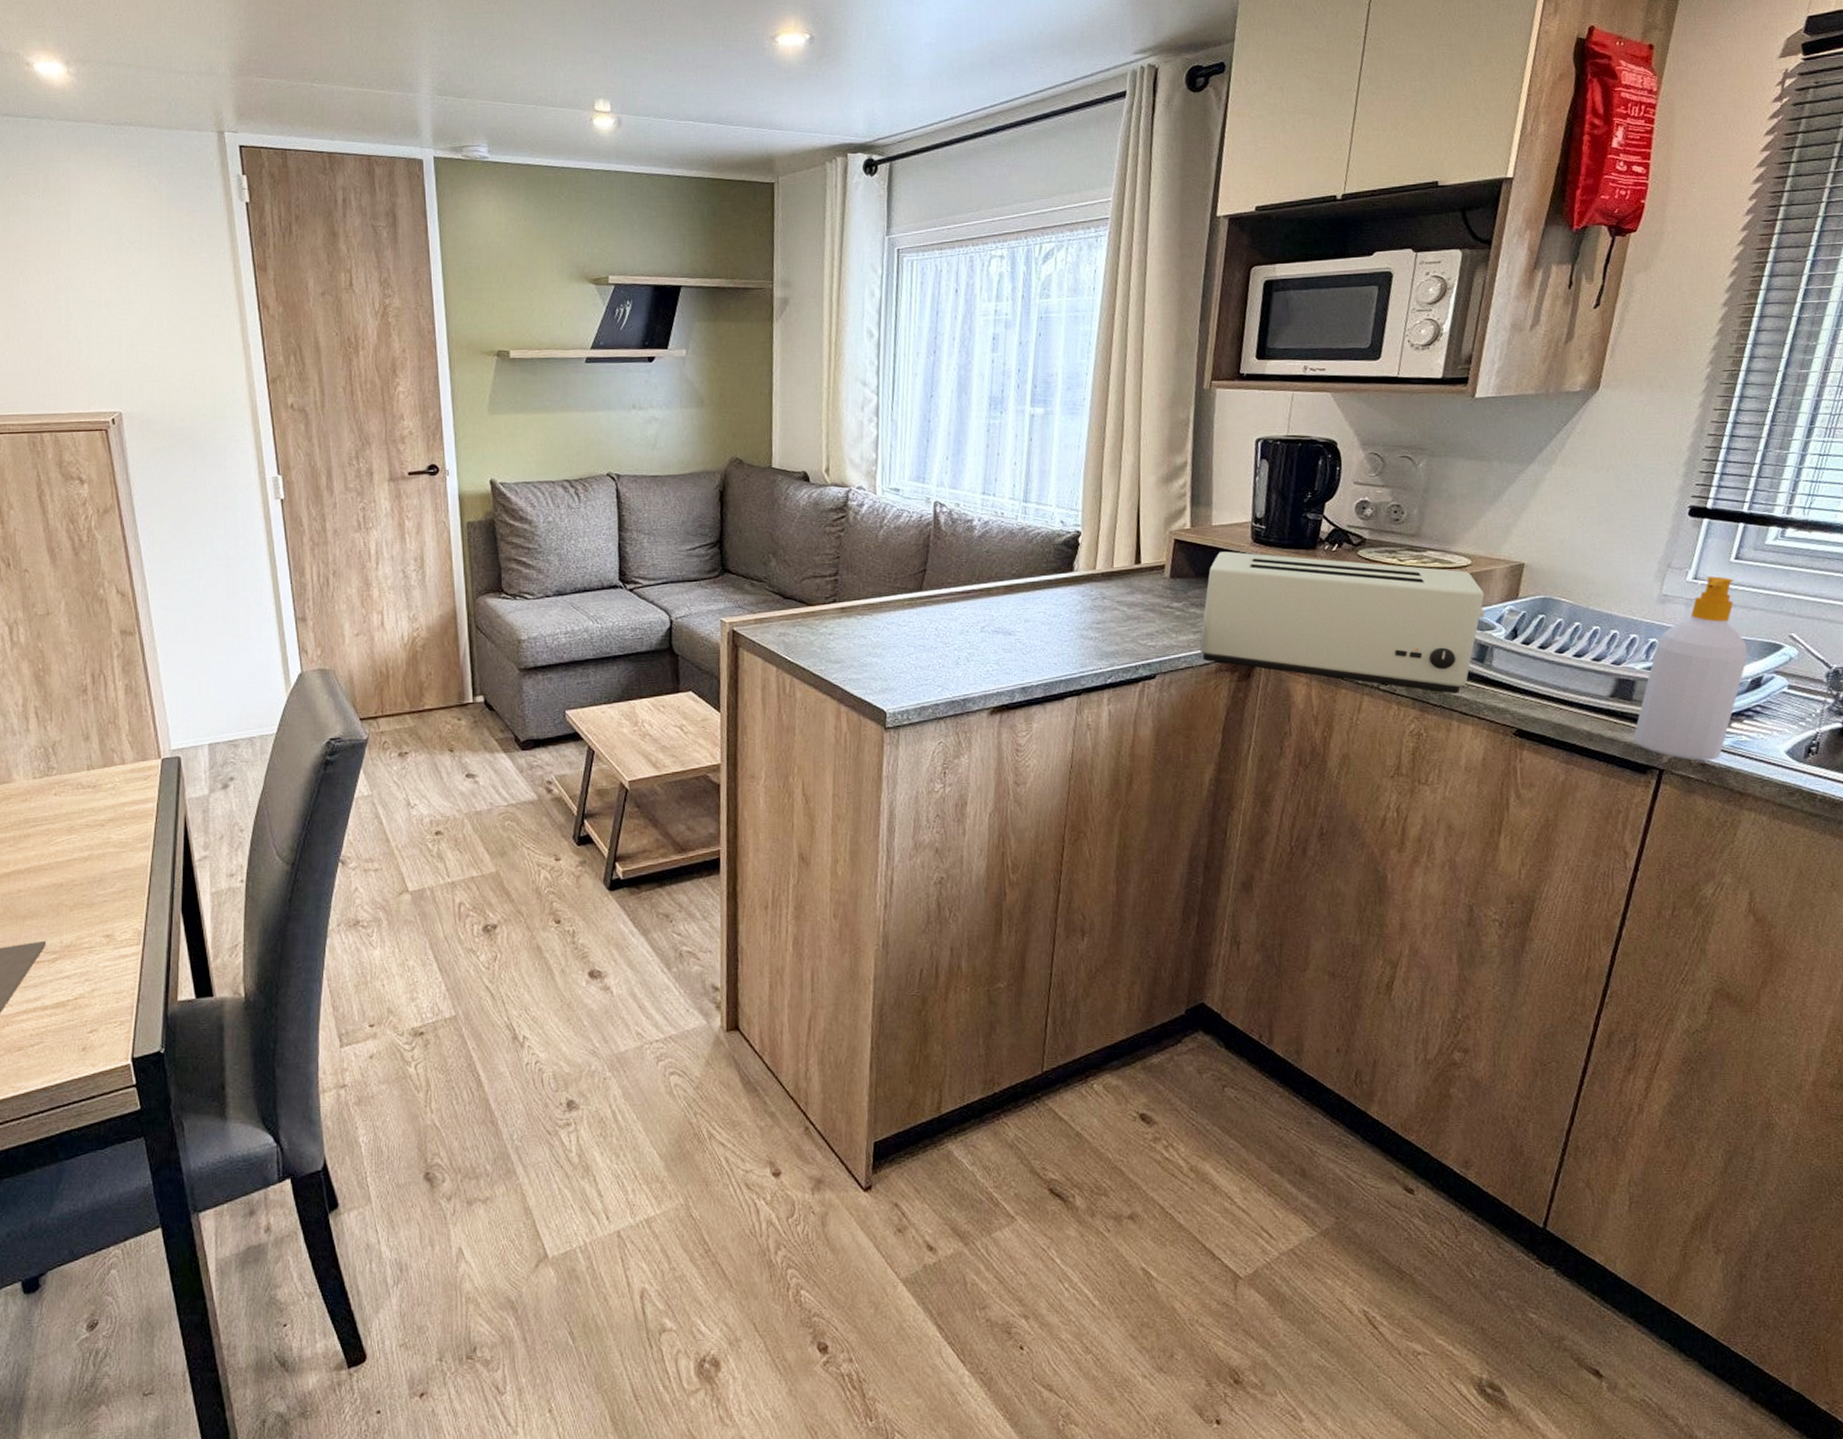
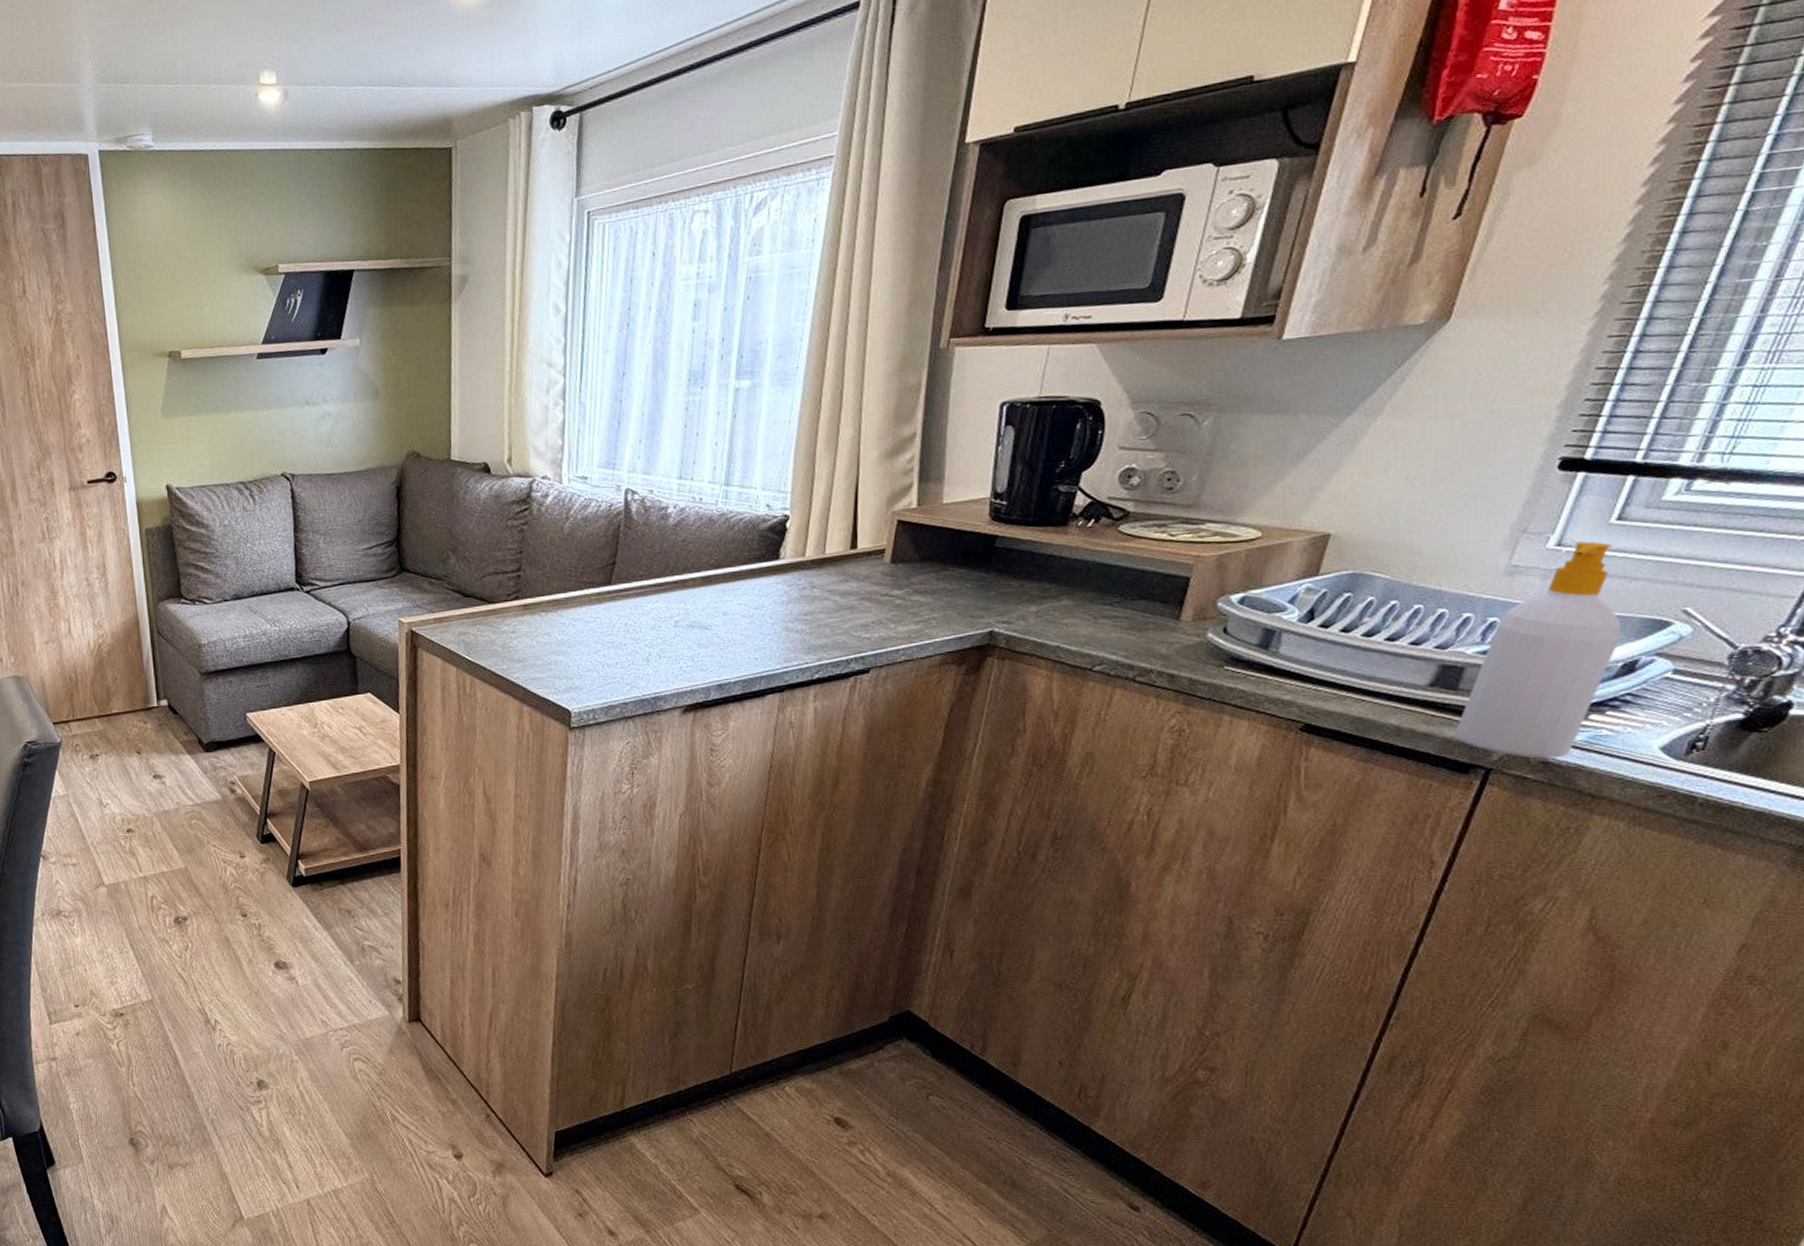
toaster: present [1199,551,1486,695] -> none [921,531,1275,686]

